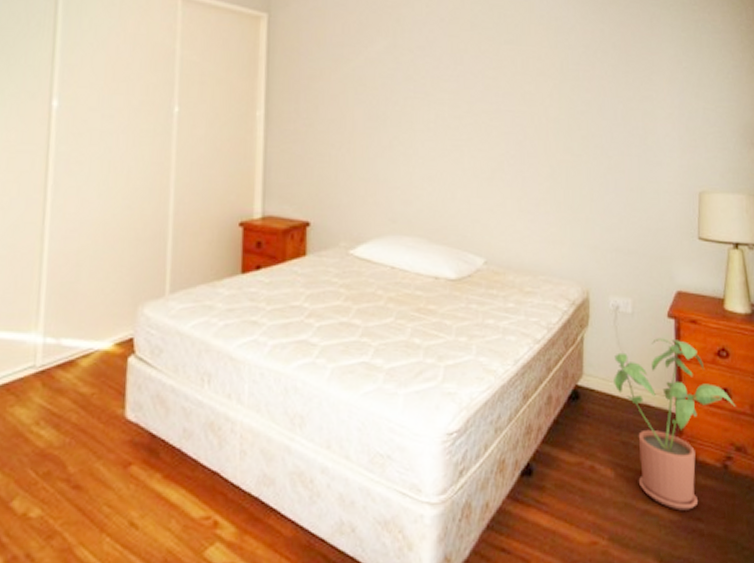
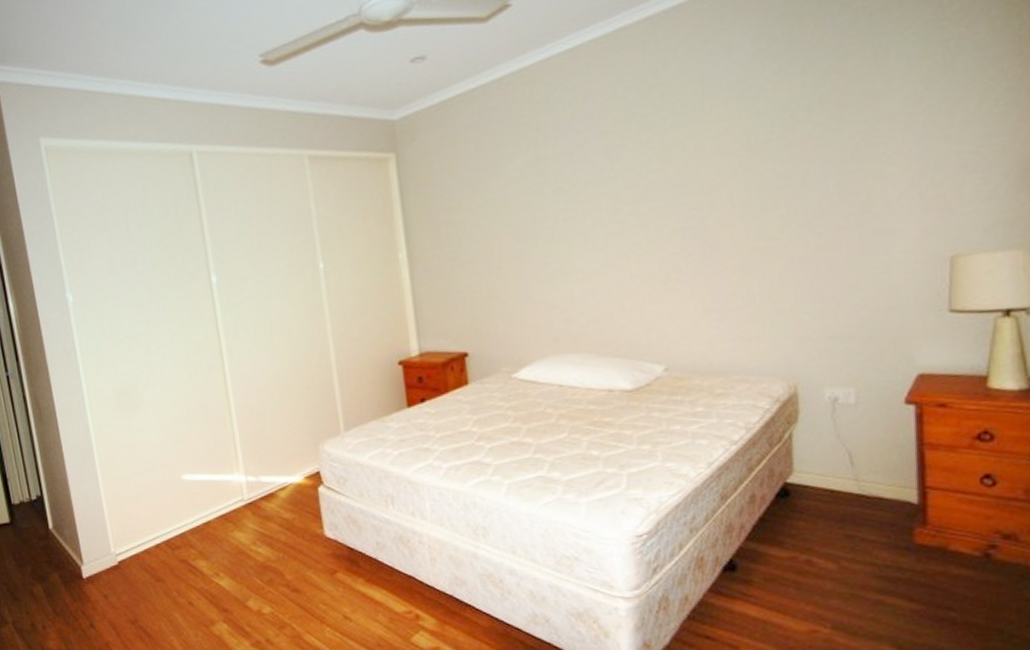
house plant: present [614,338,736,511] -> none [833,426,1004,600]

